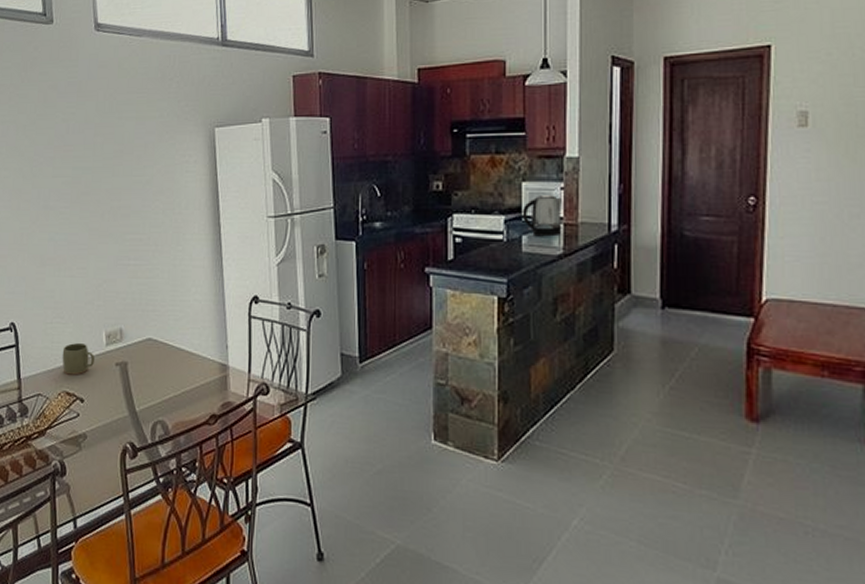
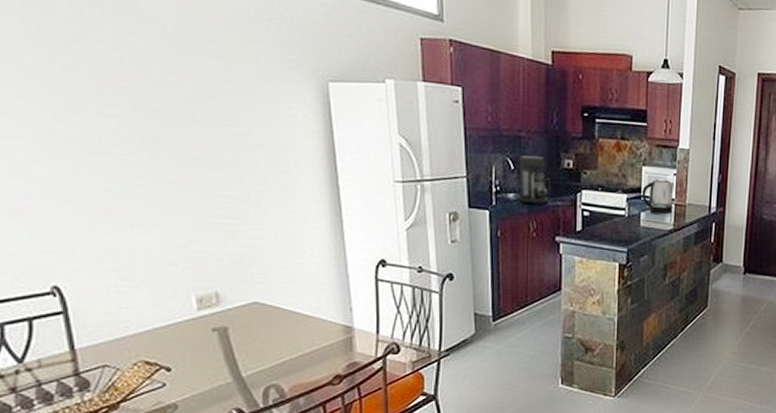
mug: present [62,343,95,375] -> none [135,308,184,343]
coffee maker: none [385,180,419,231] -> present [518,155,551,204]

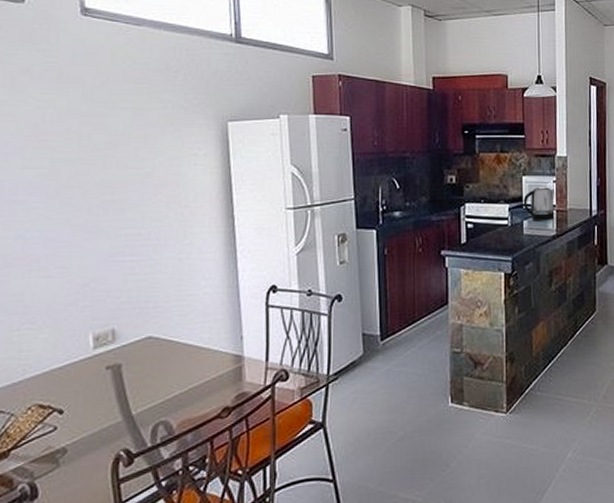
coffee maker: present [518,155,551,204] -> none [404,174,435,220]

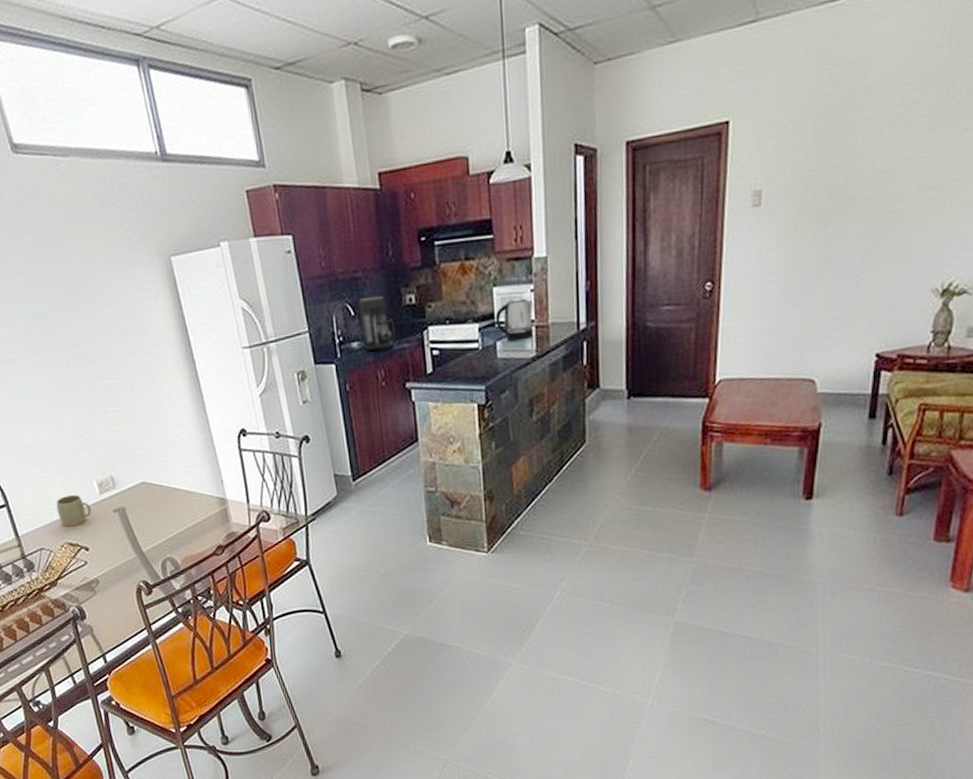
mug: none [33,349,79,386] -> present [55,495,92,527]
coffee maker: none [404,174,435,220] -> present [358,295,395,351]

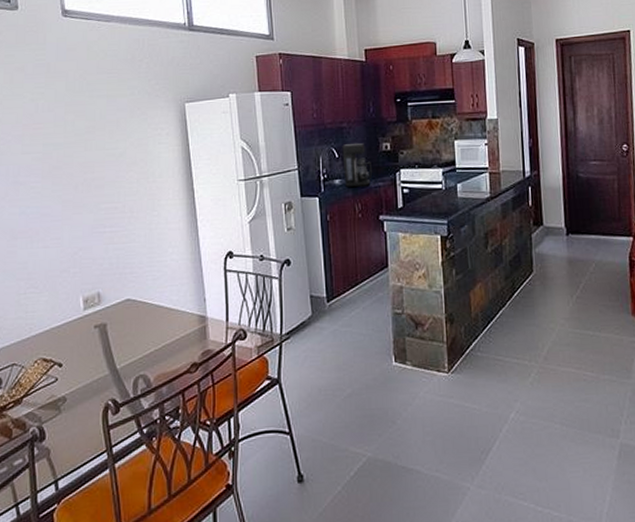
mug: present [55,495,92,527] -> none [37,310,73,342]
kettle: present [495,297,534,342] -> none [456,149,488,185]

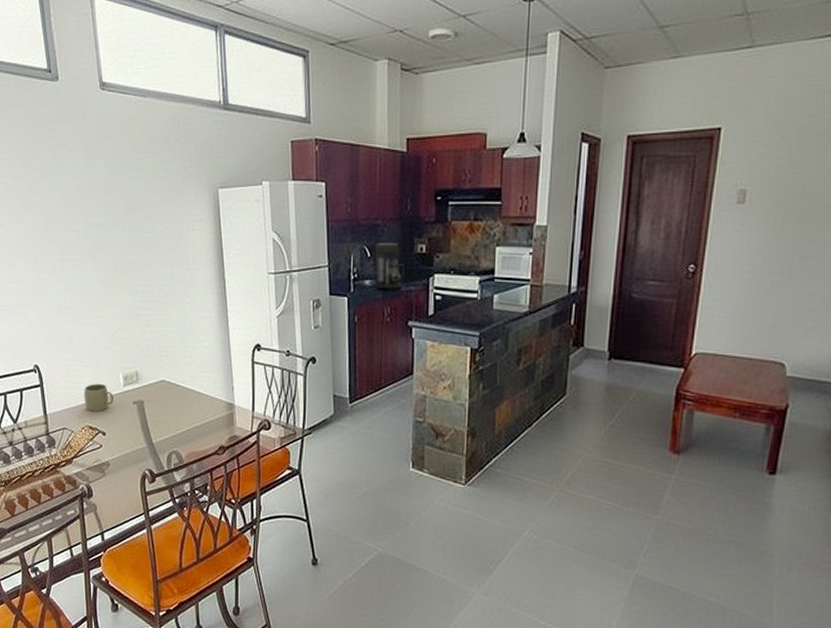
mug: none [37,310,73,342] -> present [84,384,114,412]

